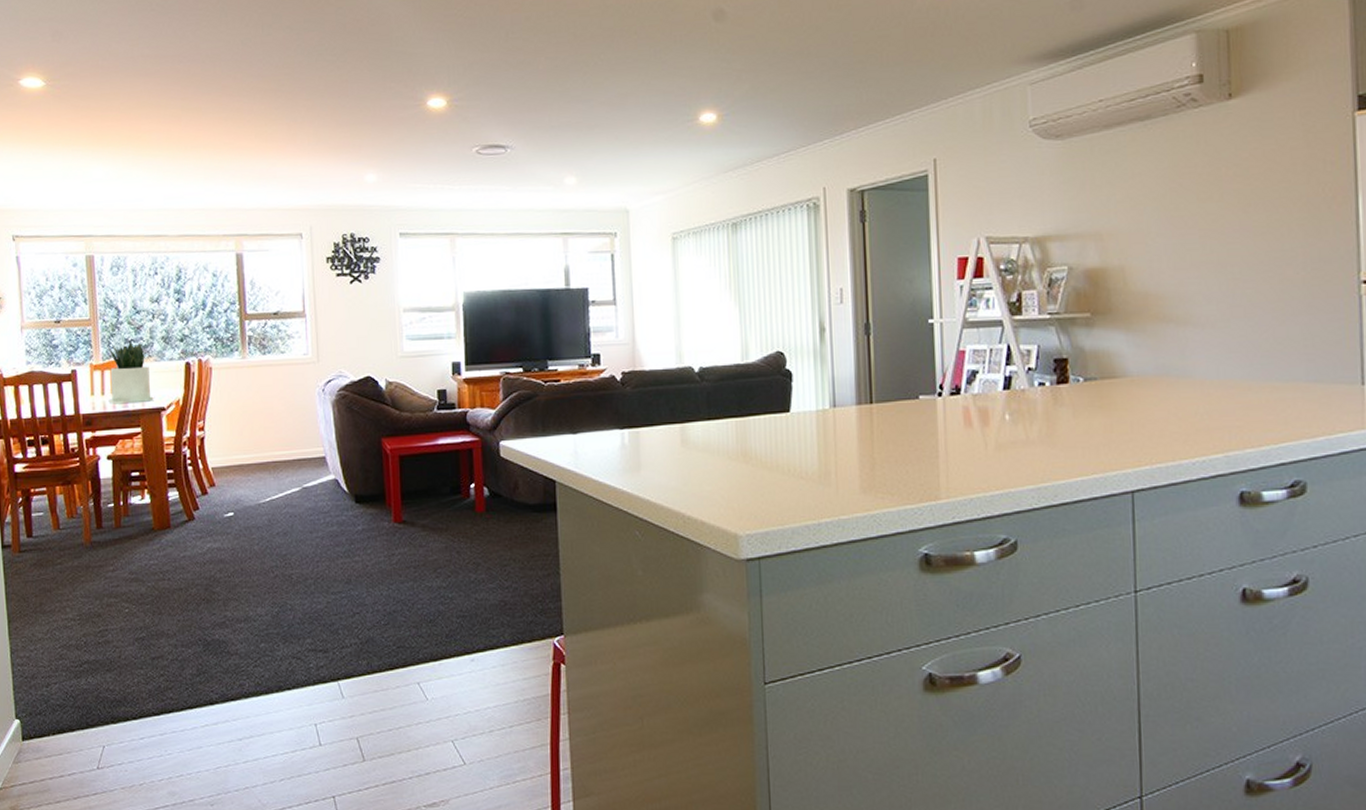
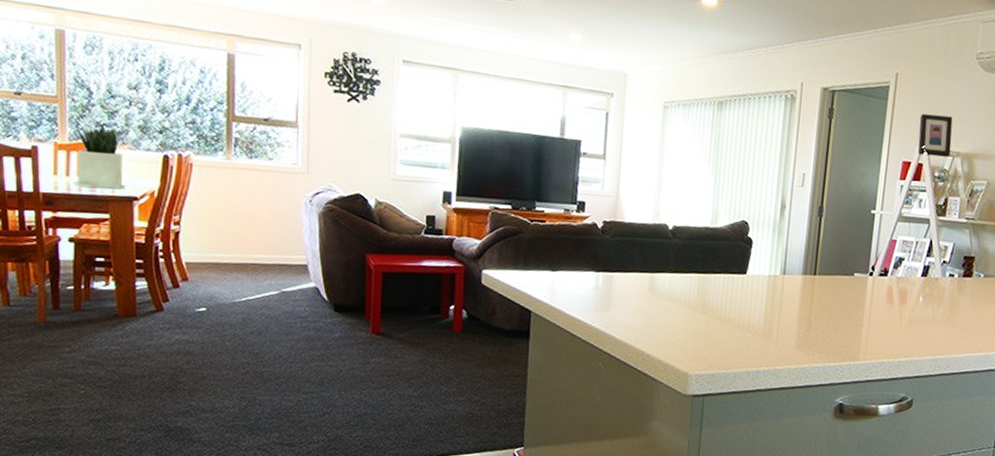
picture frame: none [970,197,1016,247] -> present [917,114,953,157]

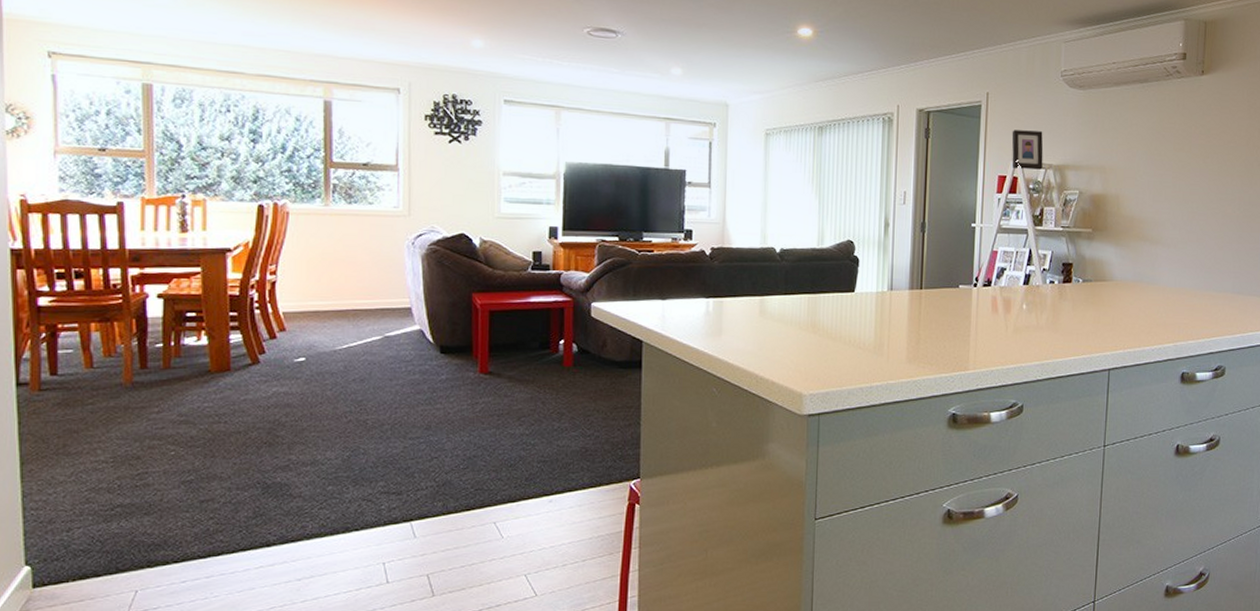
planter: present [73,124,127,190] -> none [162,177,220,243]

